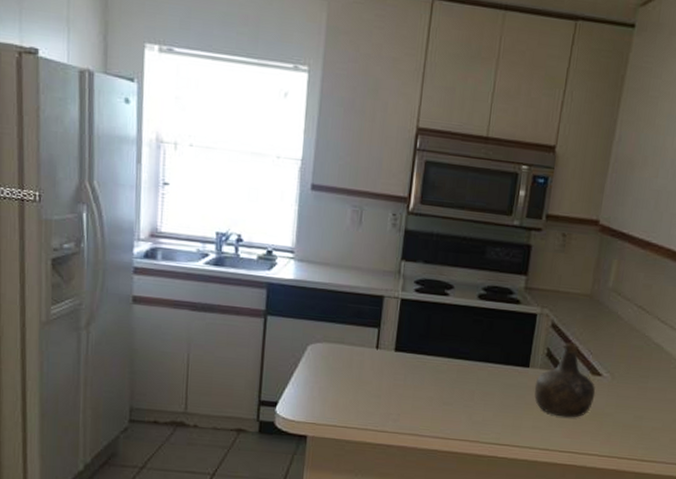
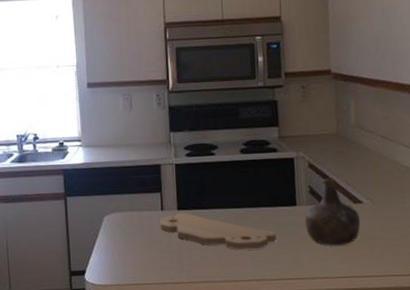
cutting board: none [372,354,501,408] -> present [160,213,276,250]

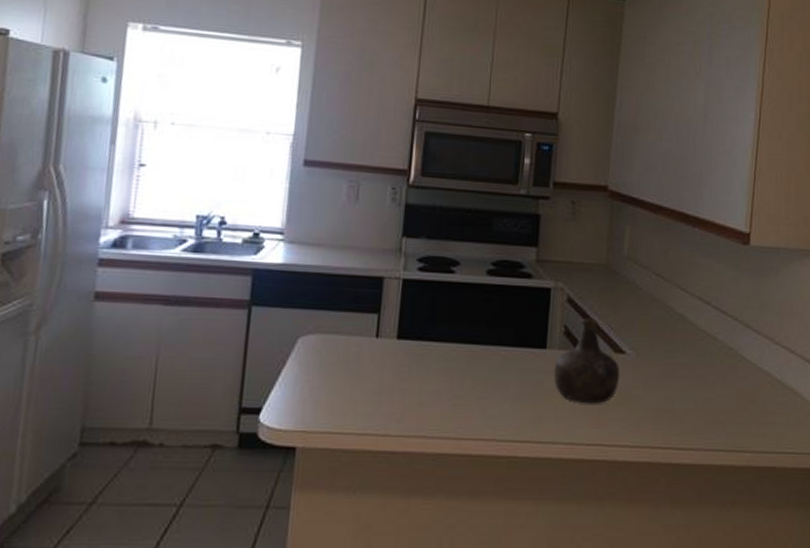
cutting board: present [160,213,276,250] -> none [372,343,517,400]

